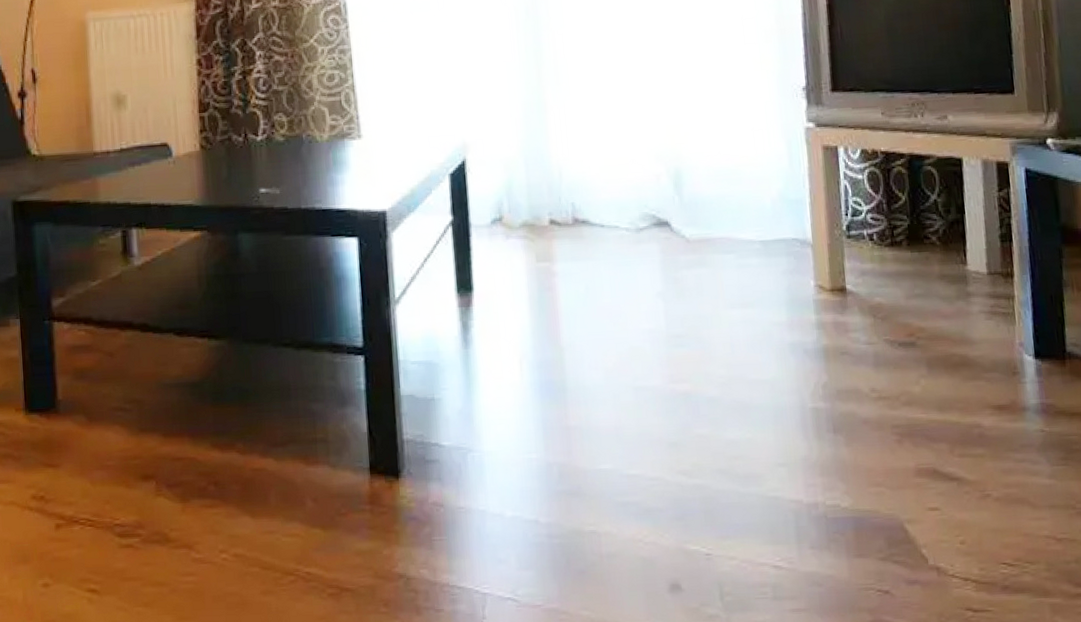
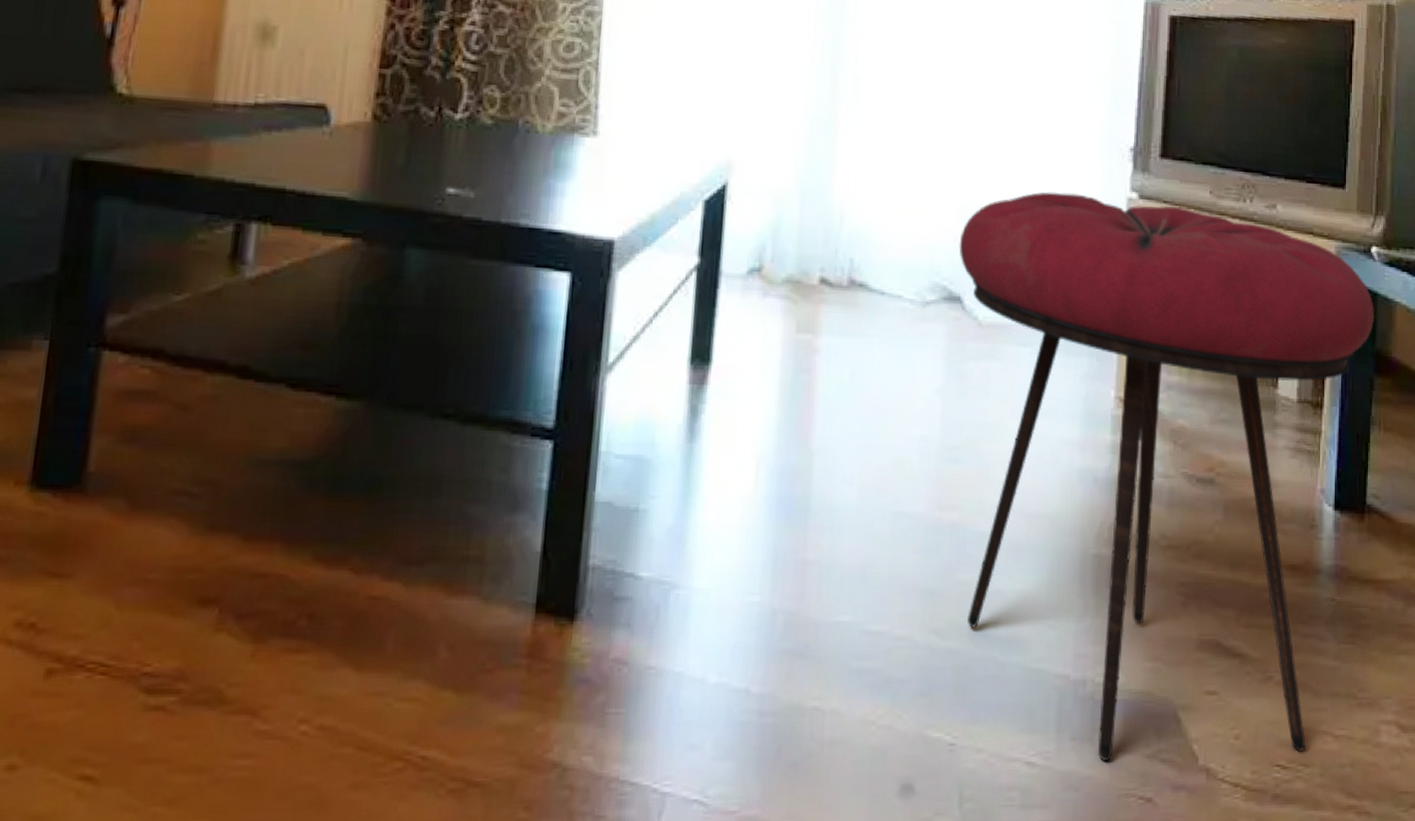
stool: none [660,128,1057,565] -> present [959,191,1375,763]

